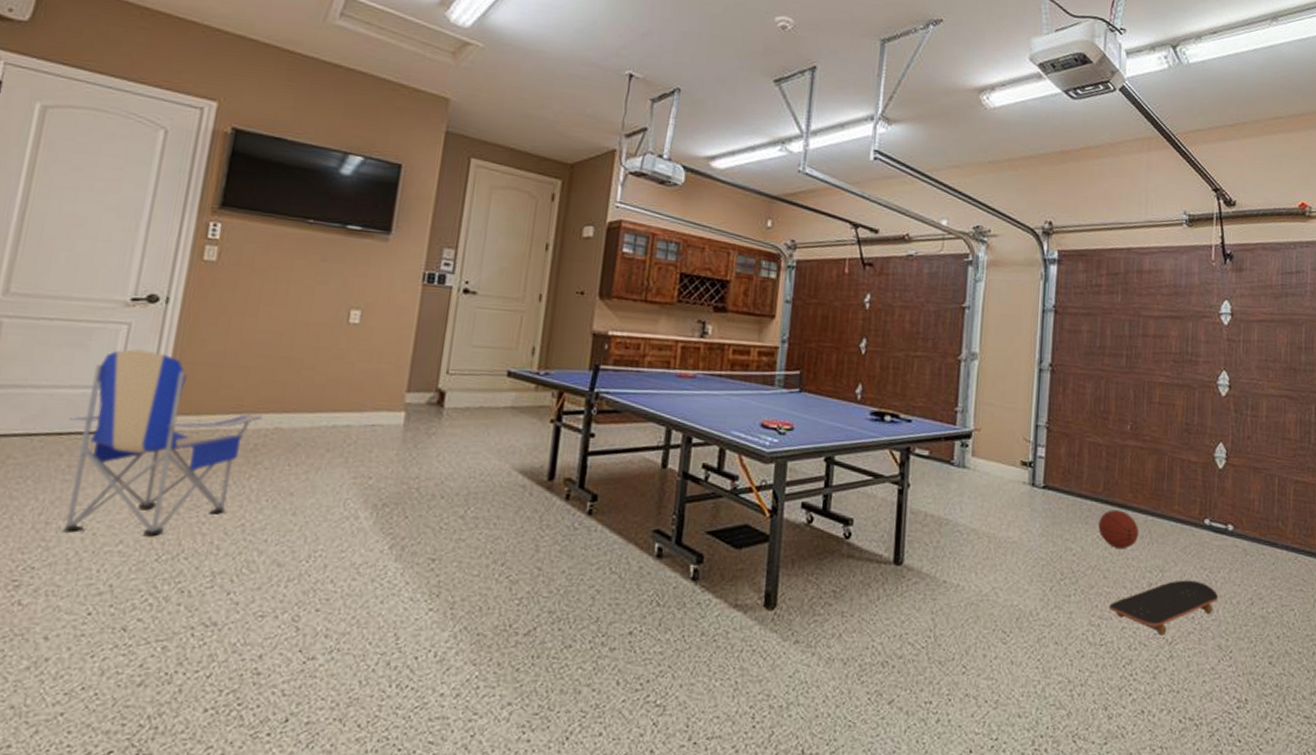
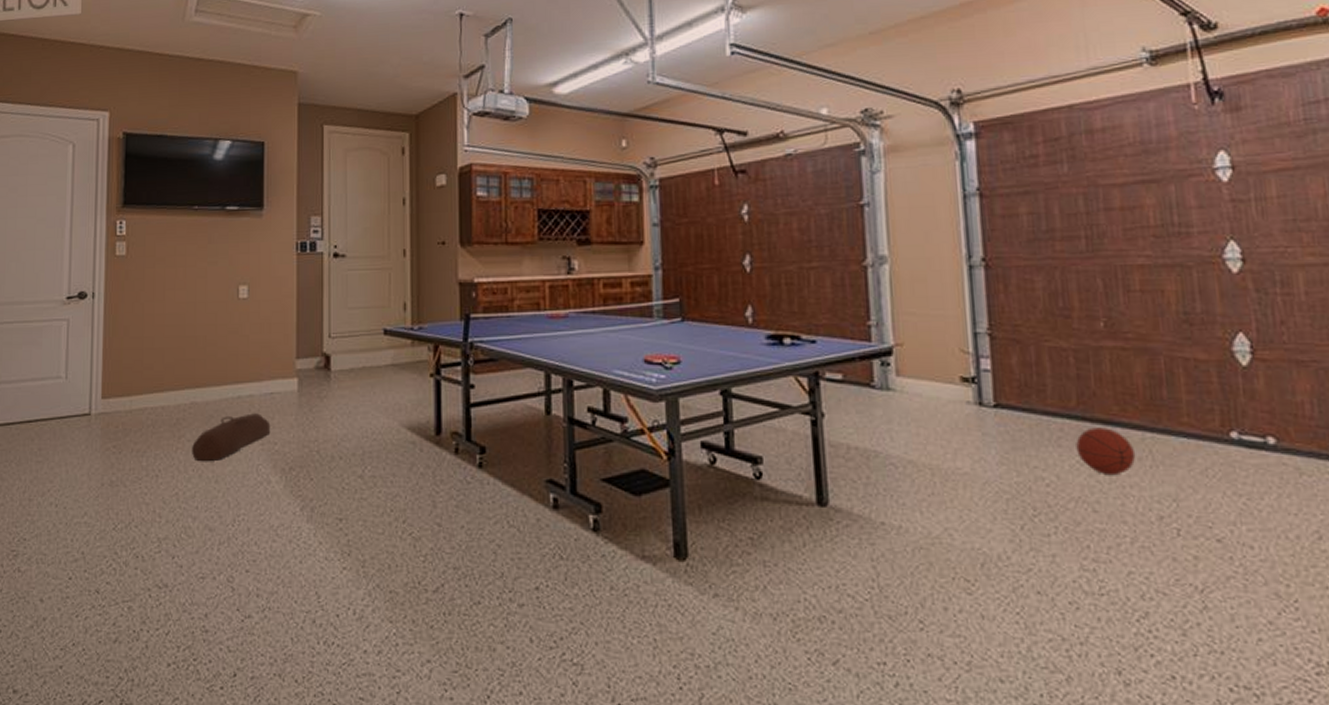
folding chair: present [62,349,262,537] -> none [35,342,180,508]
duffel bag: none [267,444,368,492] -> present [191,413,271,461]
skateboard: present [1109,580,1219,636] -> none [1106,510,1267,582]

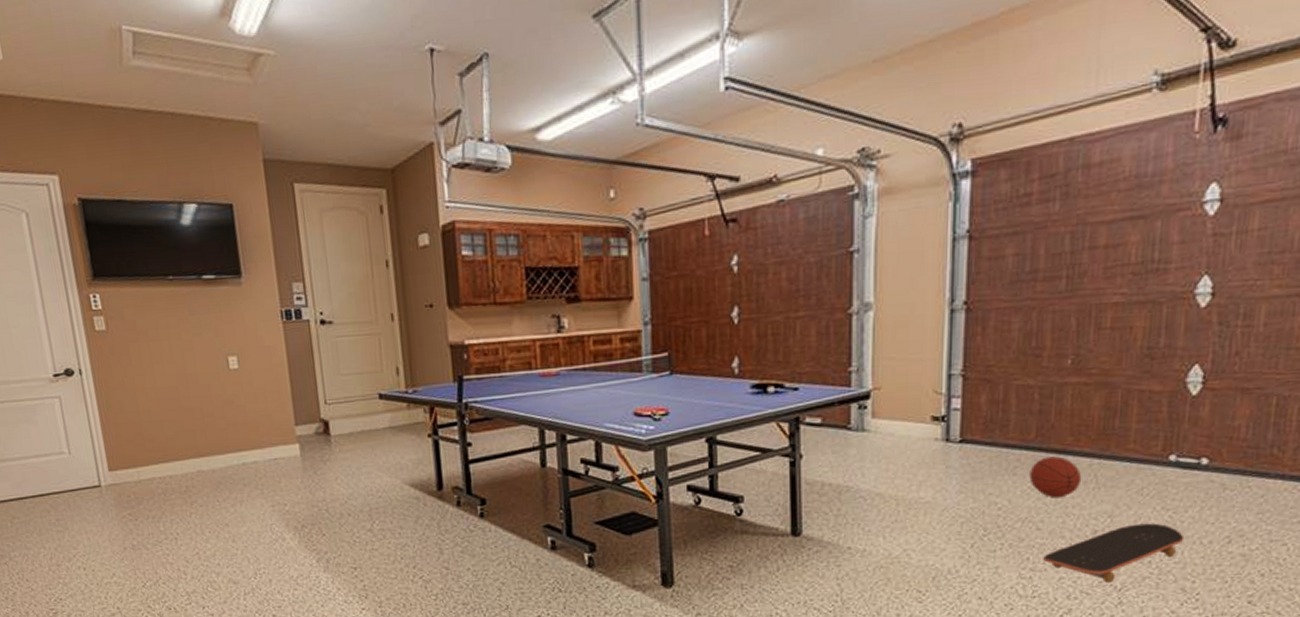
duffel bag: present [191,413,271,461] -> none [204,478,279,523]
skateboard: none [1106,510,1267,582] -> present [1043,523,1185,583]

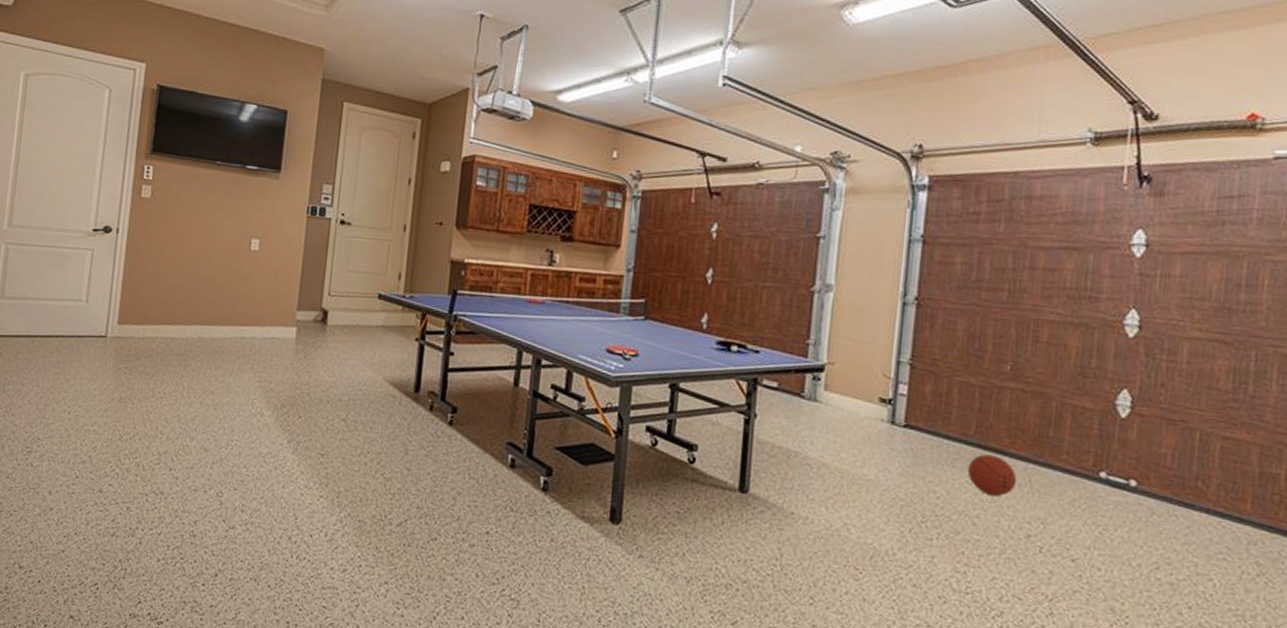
skateboard: present [1043,523,1185,583] -> none [977,534,1114,591]

